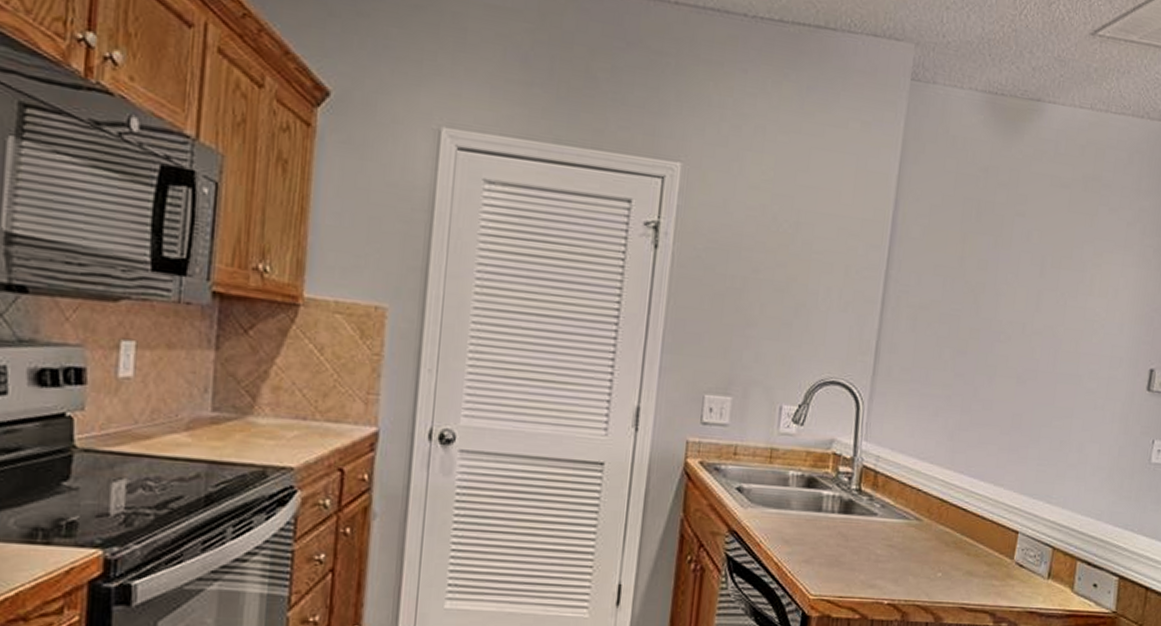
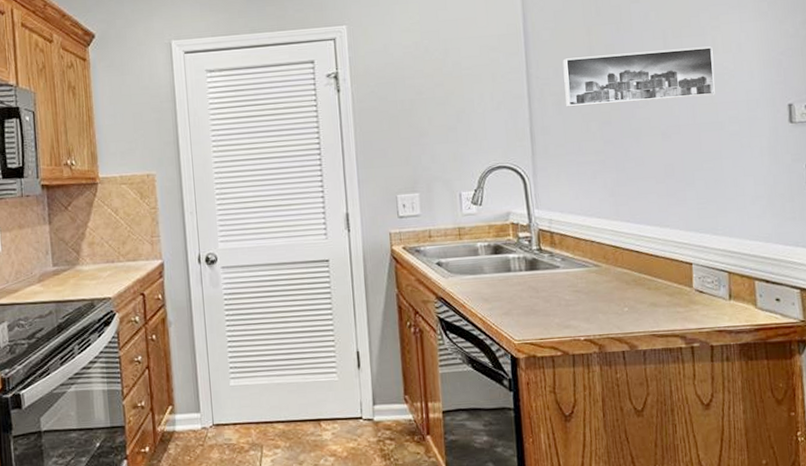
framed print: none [922,265,1089,344] -> present [562,46,715,107]

